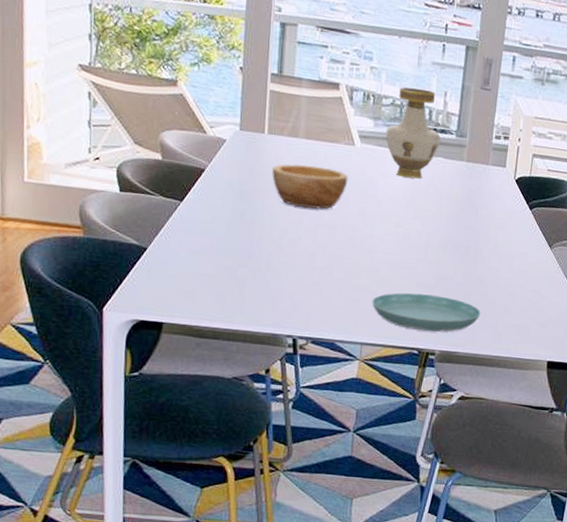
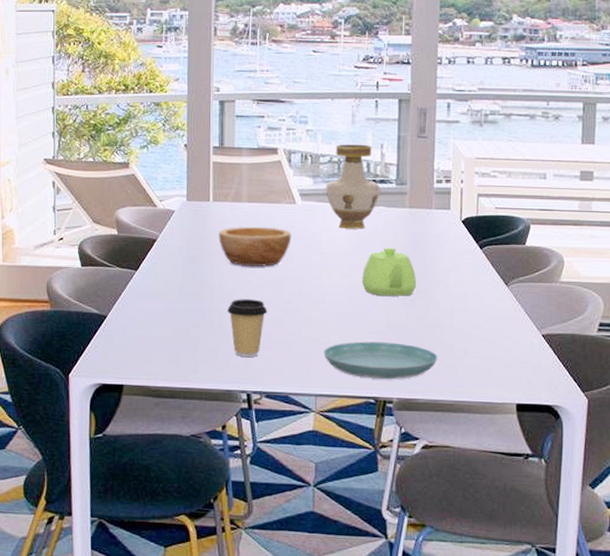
coffee cup: none [277,240,319,302] -> present [227,299,268,358]
teapot: none [414,200,468,251] -> present [361,247,417,296]

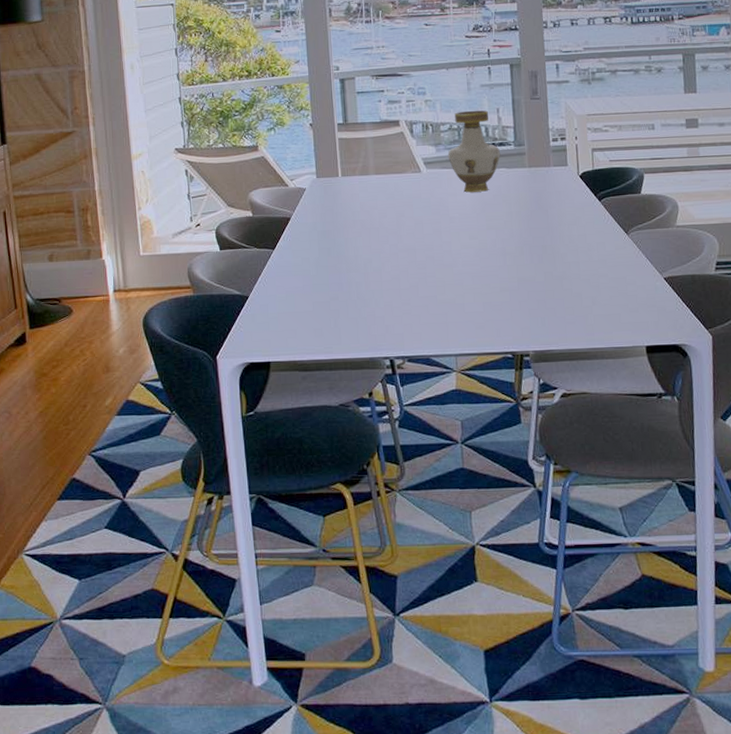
bowl: present [219,226,292,267] -> none [350,196,420,237]
coffee cup: present [227,299,268,358] -> none [364,267,403,325]
saucer: present [323,341,438,380] -> none [459,297,569,334]
teapot: present [361,247,417,296] -> none [489,206,543,254]

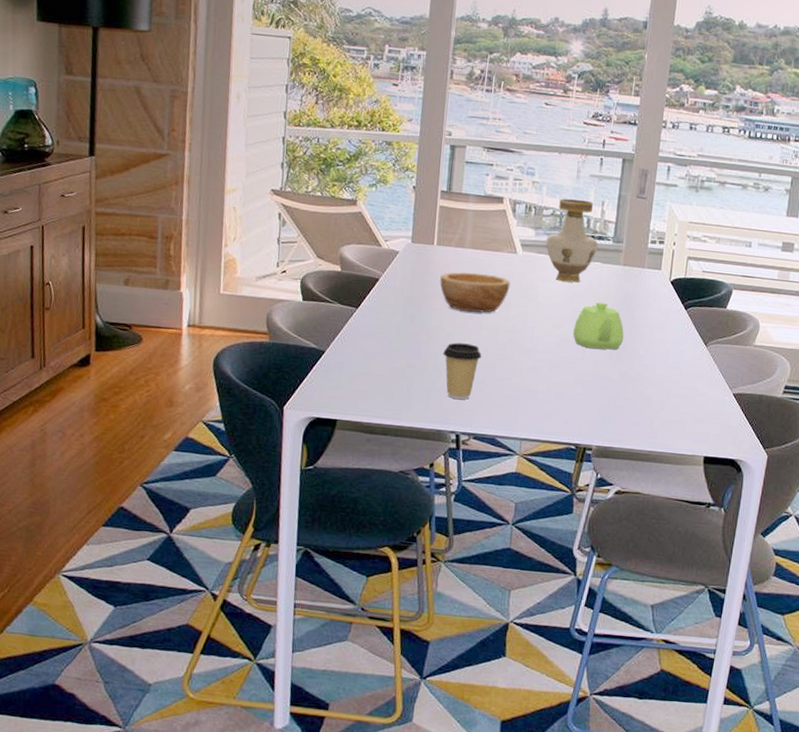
bowl: none [350,196,420,237] -> present [440,272,510,313]
coffee cup: none [364,267,403,325] -> present [443,342,482,400]
teapot: none [489,206,543,254] -> present [572,302,624,350]

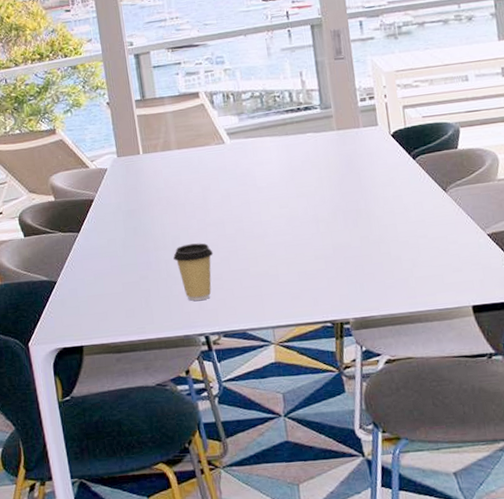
bowl: present [440,272,510,313] -> none [153,169,226,213]
vase: present [545,198,599,283] -> none [251,75,307,161]
teapot: present [572,302,624,350] -> none [300,171,356,221]

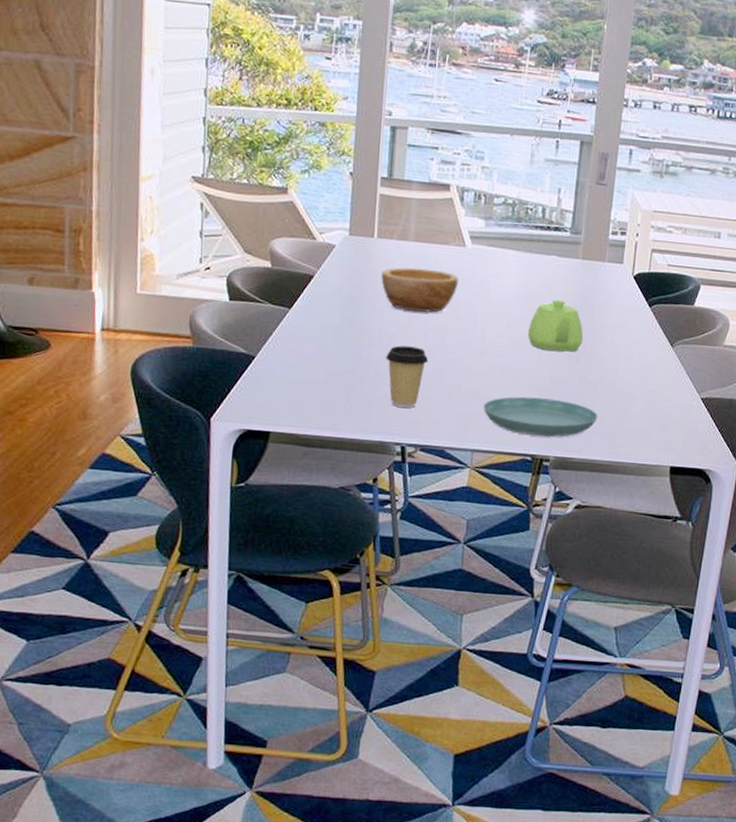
bowl: none [153,169,226,213] -> present [381,267,459,313]
saucer: none [274,264,388,303] -> present [483,396,598,437]
teapot: none [300,171,356,221] -> present [527,299,584,352]

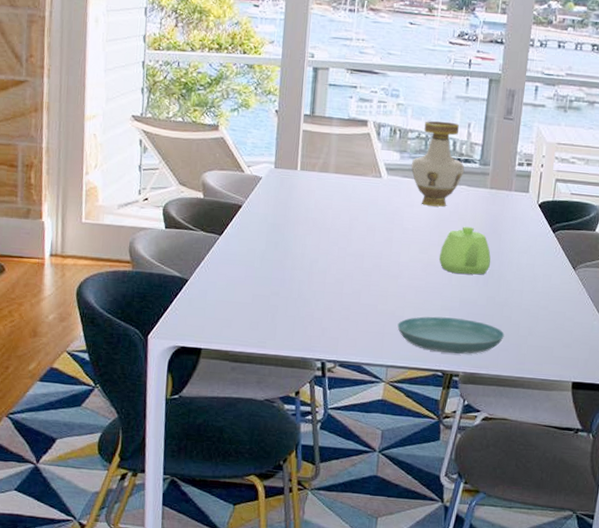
bowl: present [381,267,459,313] -> none [304,197,375,239]
coffee cup: present [386,345,429,408] -> none [308,269,347,327]
vase: none [497,185,555,279] -> present [411,121,465,207]

